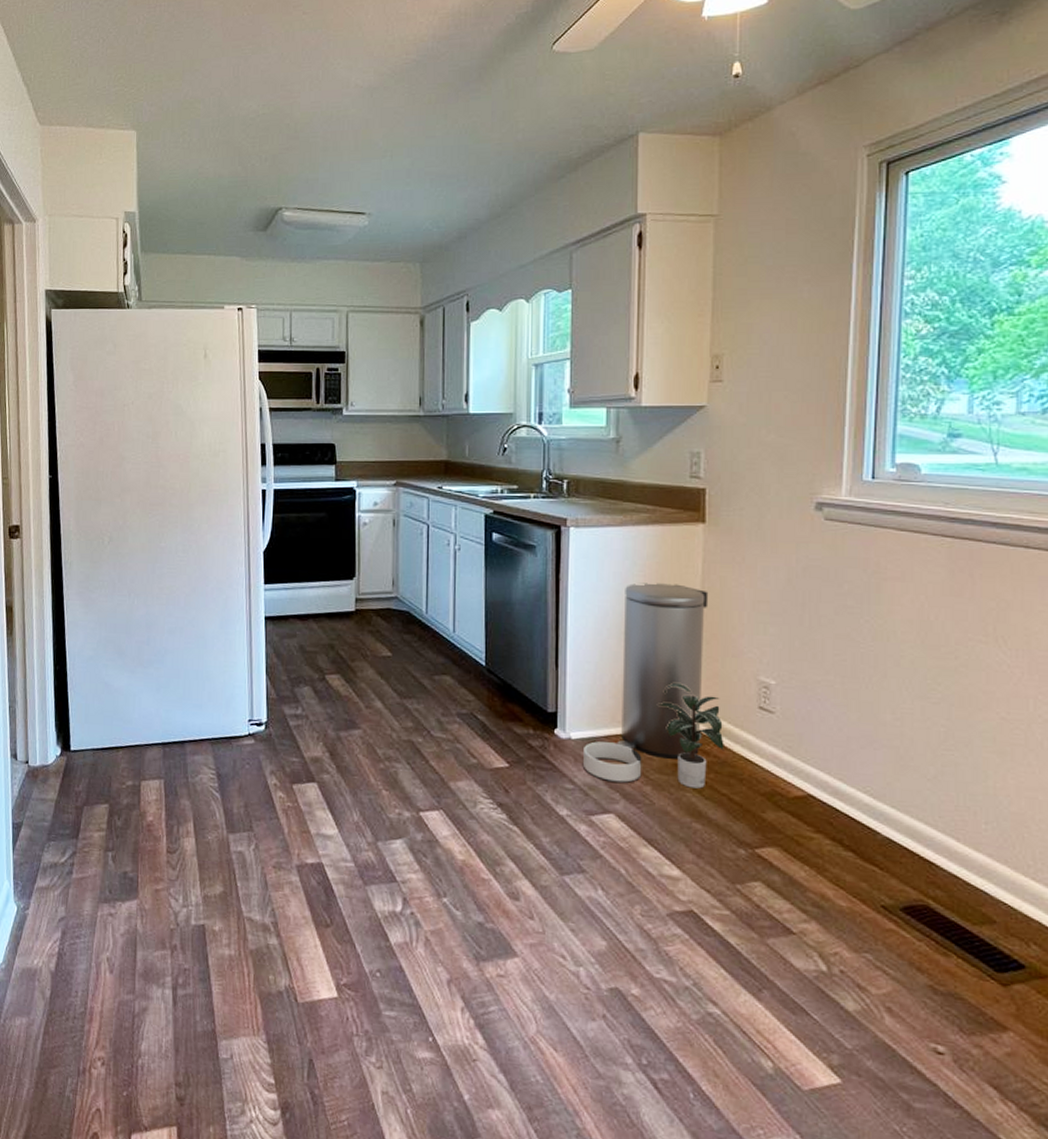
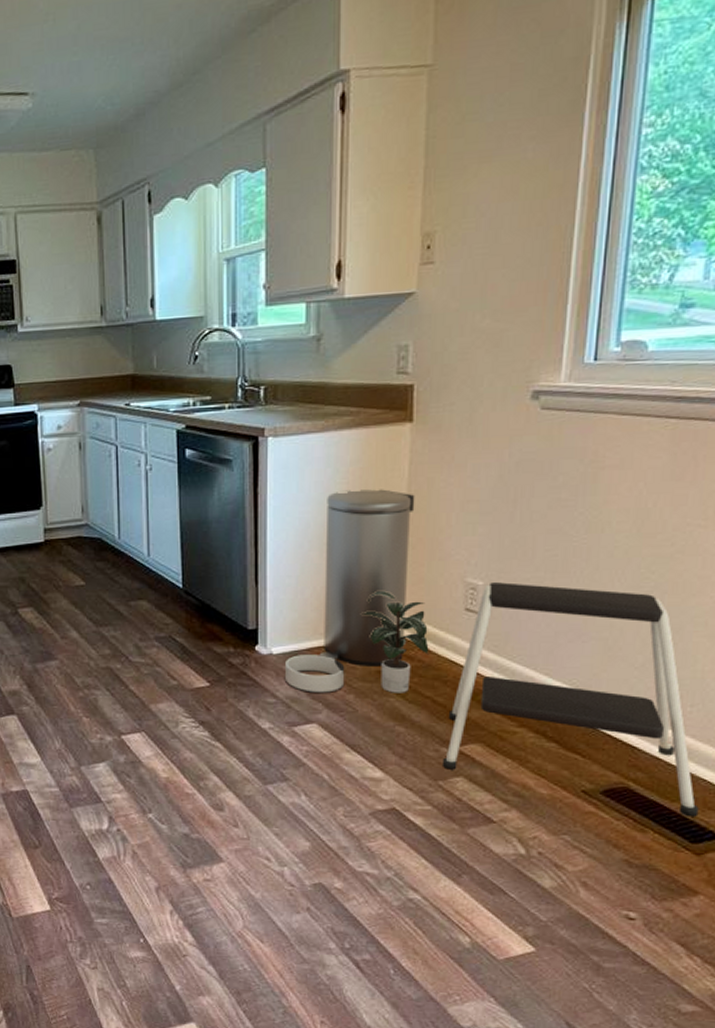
step stool: none [741,683,1002,944] -> present [443,582,699,817]

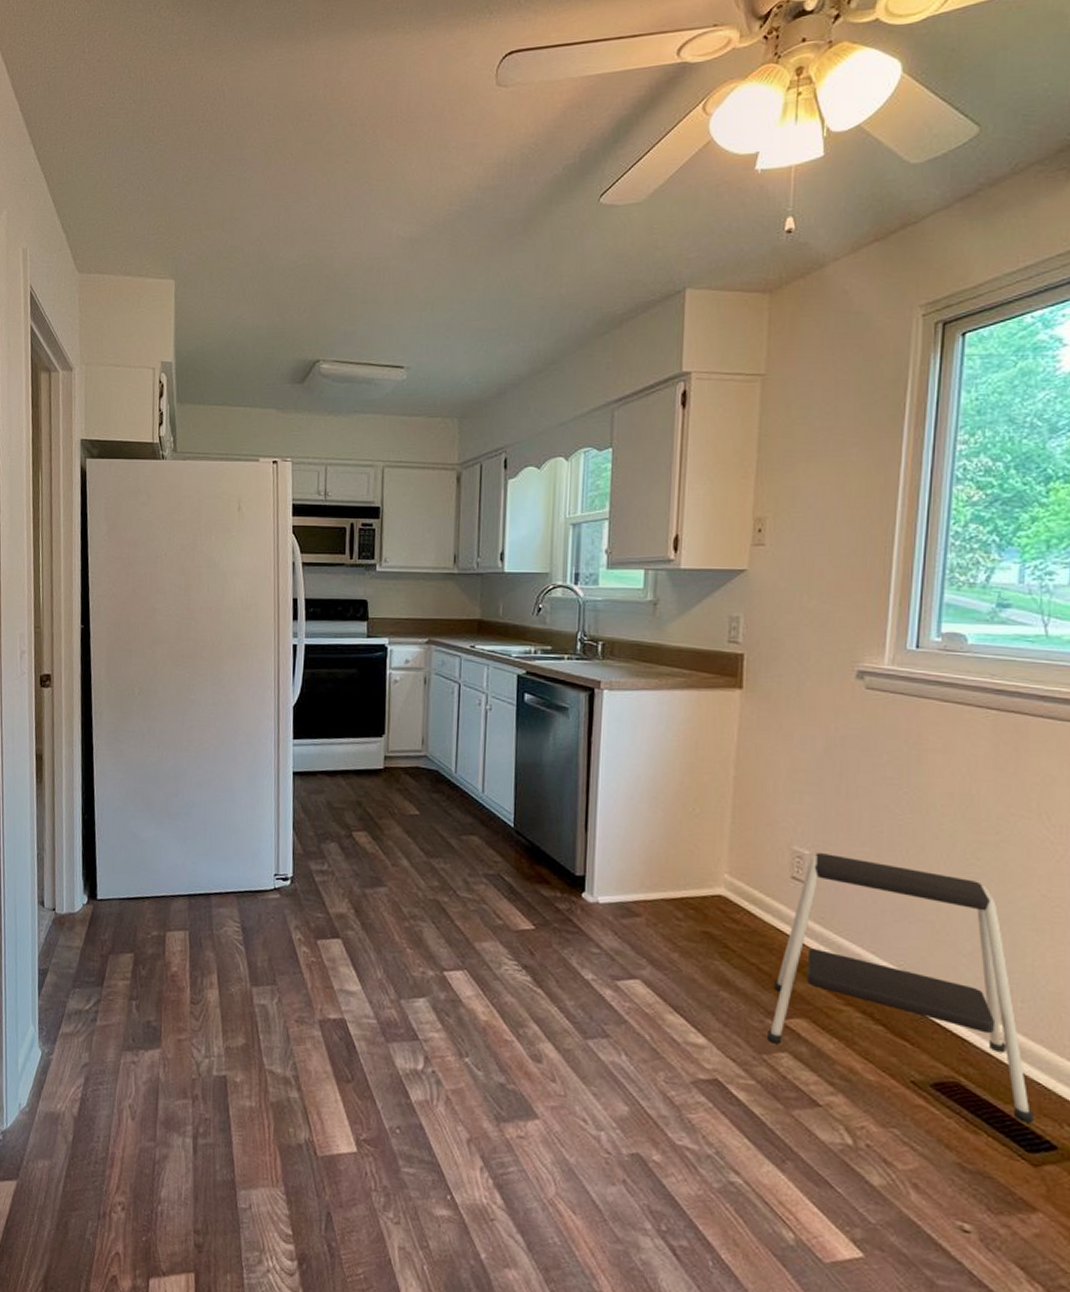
pet bowl: present [285,655,345,694] -> none [610,906,671,950]
pedal bin: present [319,489,415,666] -> none [645,747,744,927]
potted plant: present [362,591,429,693] -> none [688,850,755,957]

